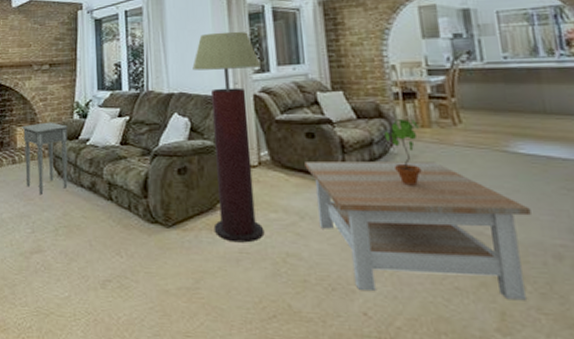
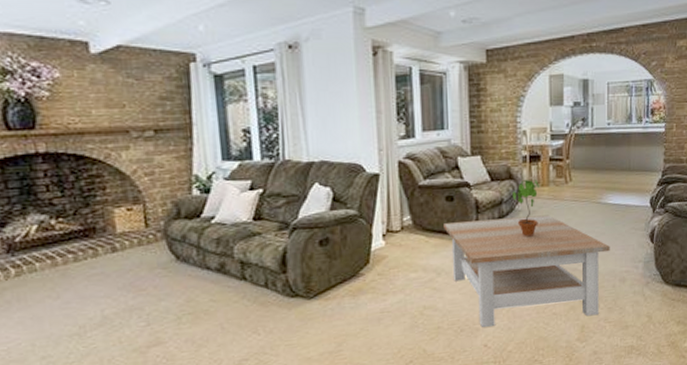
side table: present [21,122,68,194] -> none [120,199,190,283]
floor lamp: present [192,31,265,243] -> none [335,94,406,304]

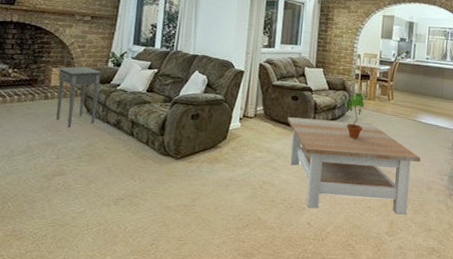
side table: none [120,199,190,283] -> present [55,66,102,127]

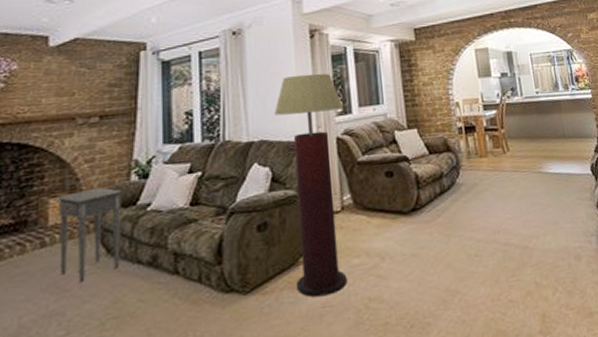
floor lamp: none [213,11,269,173] -> present [274,73,348,298]
coffee table: present [287,117,421,215] -> none [385,187,559,321]
potted plant: present [344,93,367,139] -> none [451,151,482,213]

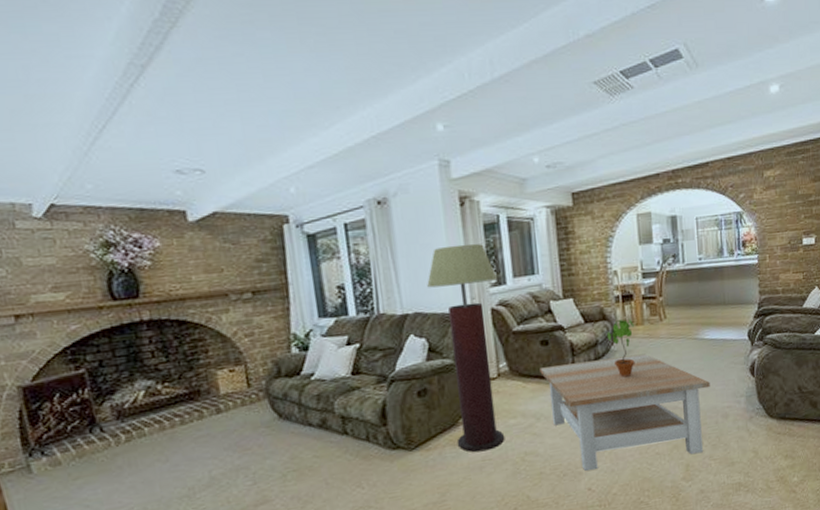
side table: present [55,187,122,282] -> none [222,359,293,442]
coffee table: none [385,187,559,321] -> present [540,353,710,471]
potted plant: none [451,151,482,213] -> present [607,319,635,378]

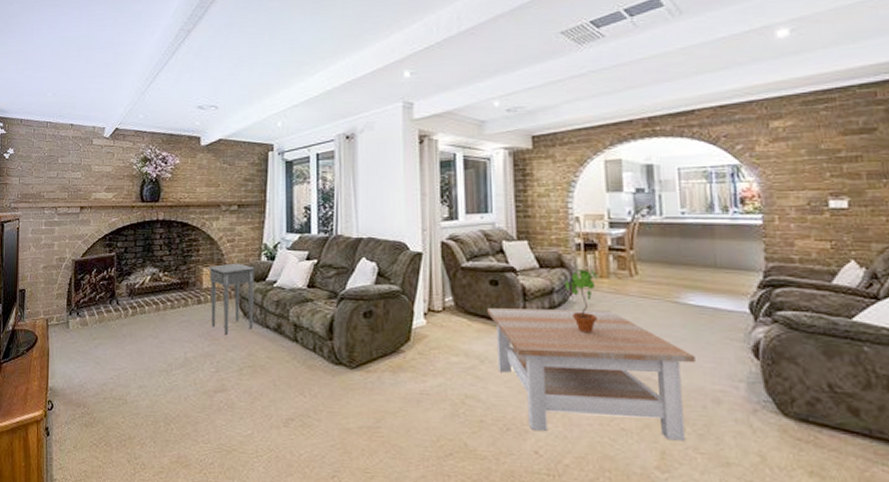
side table: none [222,359,293,442] -> present [207,263,255,334]
floor lamp: present [427,243,505,453] -> none [382,178,449,385]

